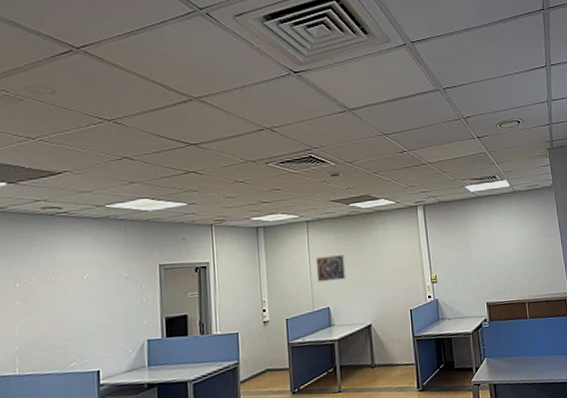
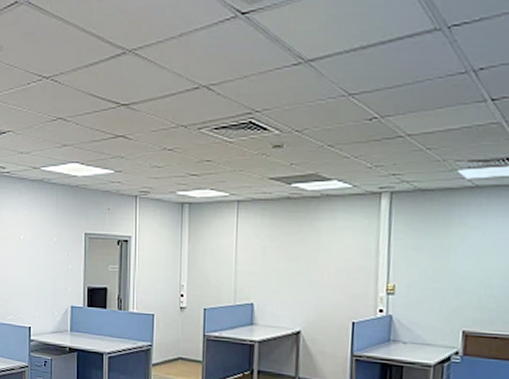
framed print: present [315,255,346,282] -> none [242,244,278,274]

